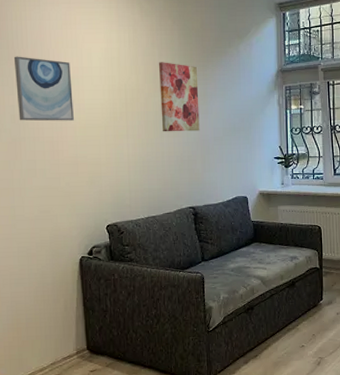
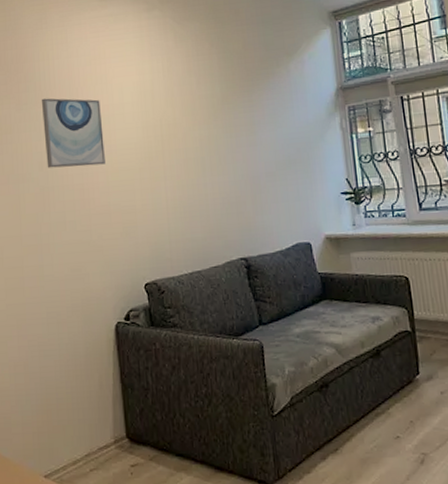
wall art: present [159,62,200,132] -> none [197,90,248,171]

